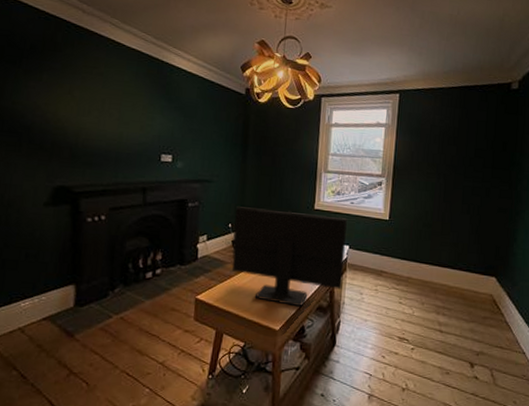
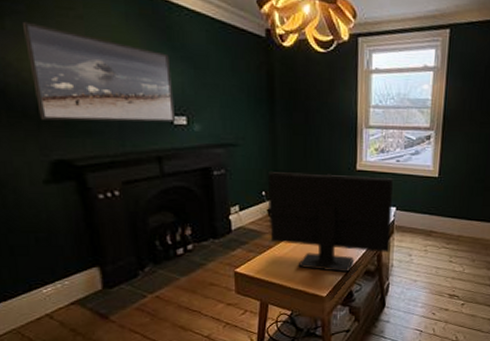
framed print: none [53,75,165,160] -> present [23,21,176,123]

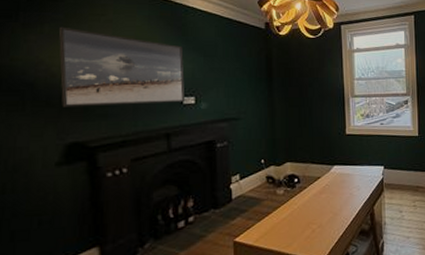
computer monitor: present [267,172,394,273] -> none [266,139,382,235]

